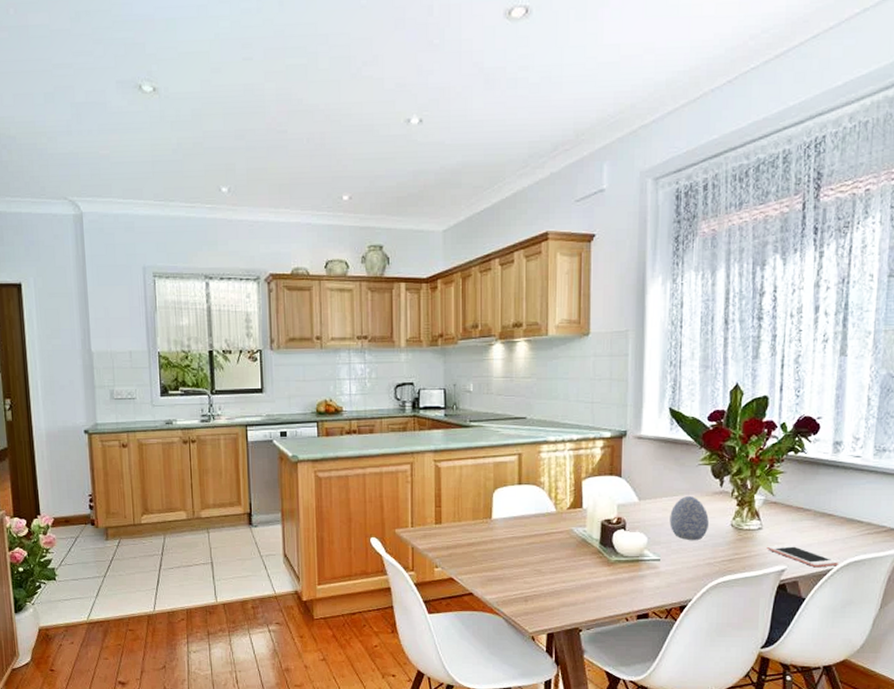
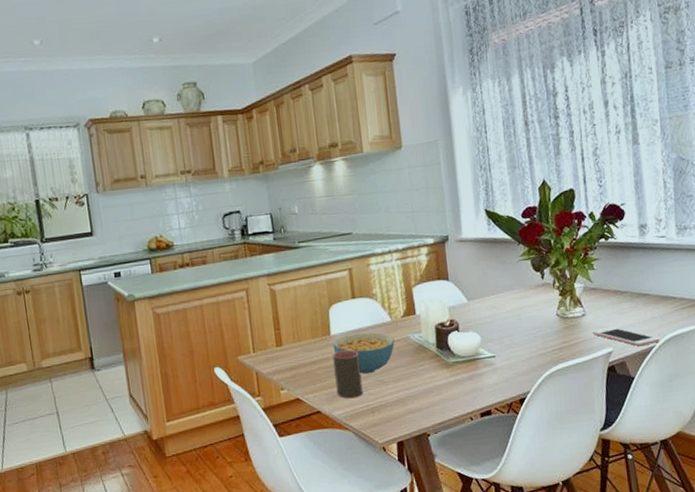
cup: none [491,535,519,584] -> present [332,349,363,399]
cereal bowl: none [493,520,557,562] -> present [333,332,395,374]
decorative egg: present [669,496,709,540] -> none [498,291,536,334]

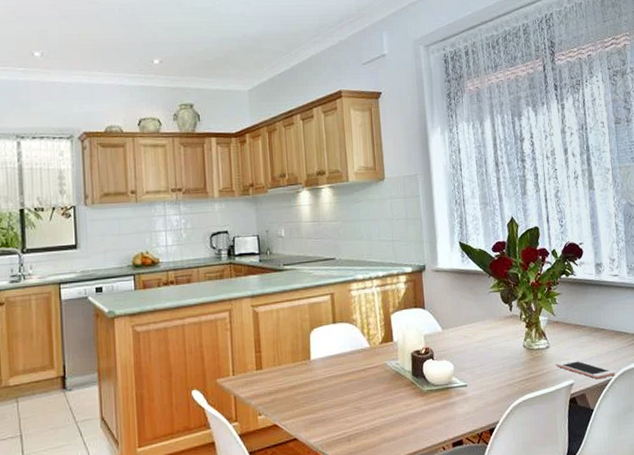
cup: present [332,349,363,399] -> none [312,375,340,426]
cereal bowl: present [333,332,395,374] -> none [312,358,372,401]

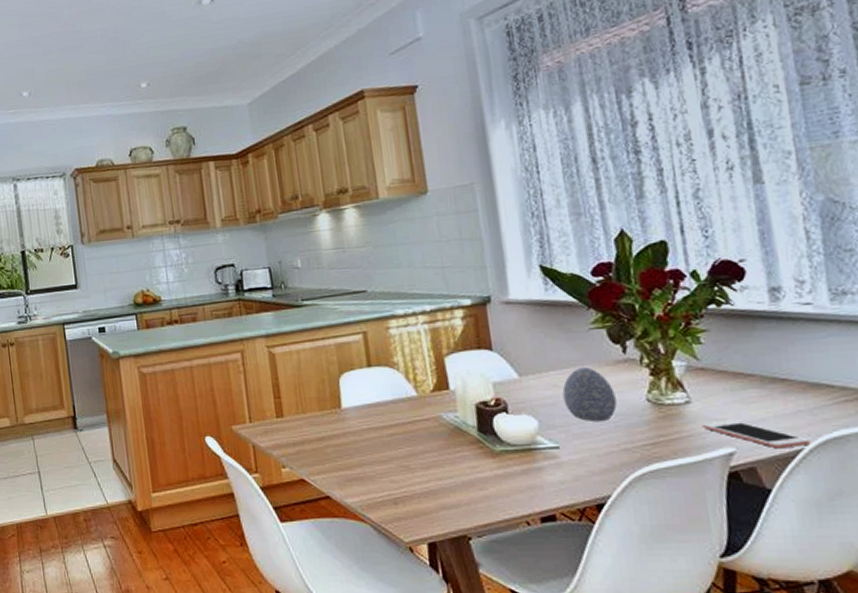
decorative egg: none [470,322,505,364] -> present [562,368,617,421]

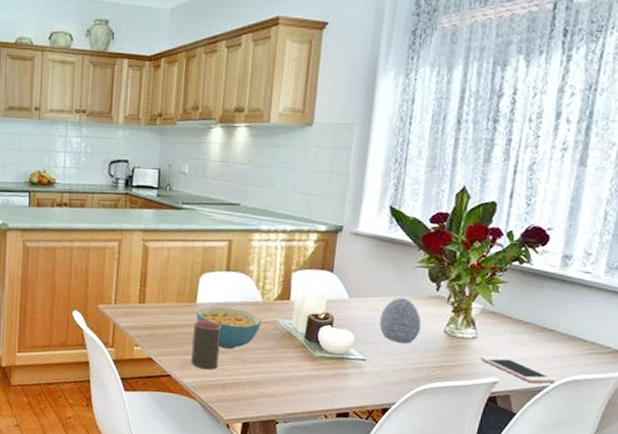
cereal bowl: none [344,407,423,457] -> present [196,306,262,350]
cup: none [344,426,383,485] -> present [191,320,222,370]

